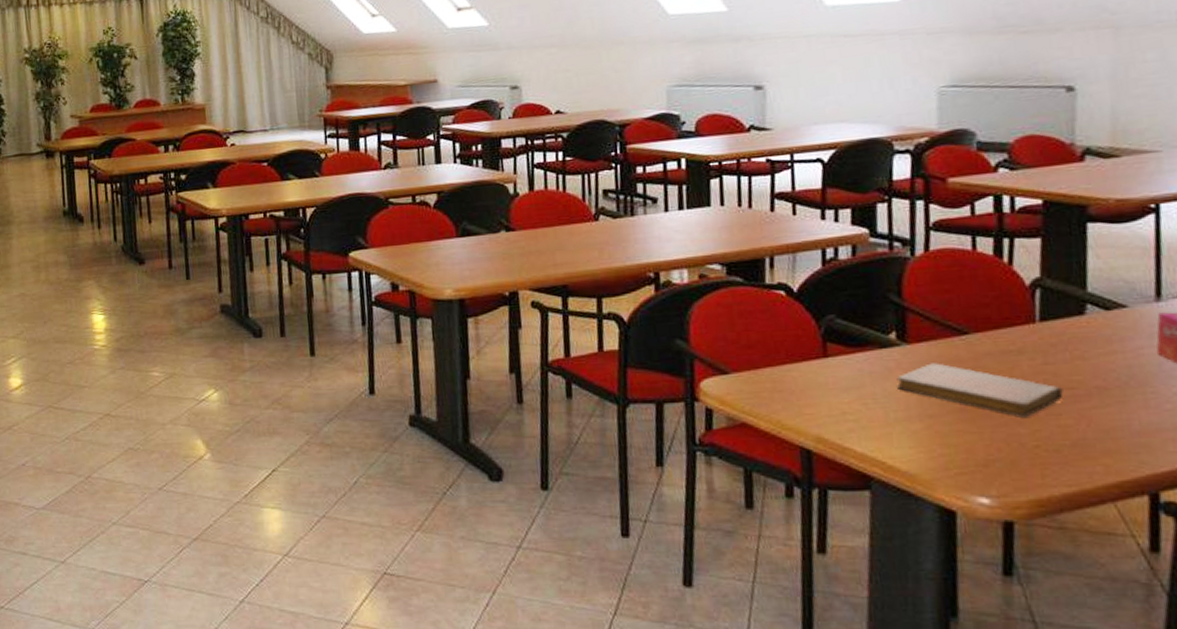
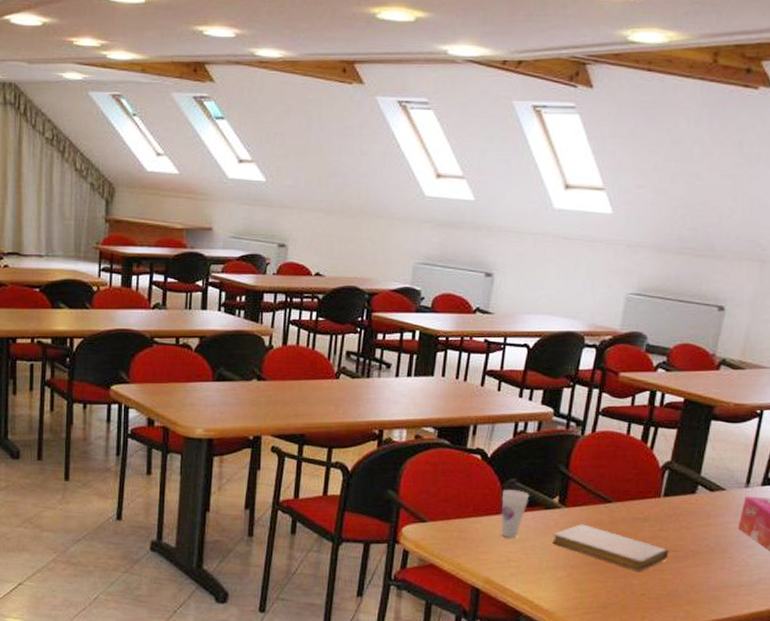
cup: none [820,327,857,386] -> present [500,490,530,538]

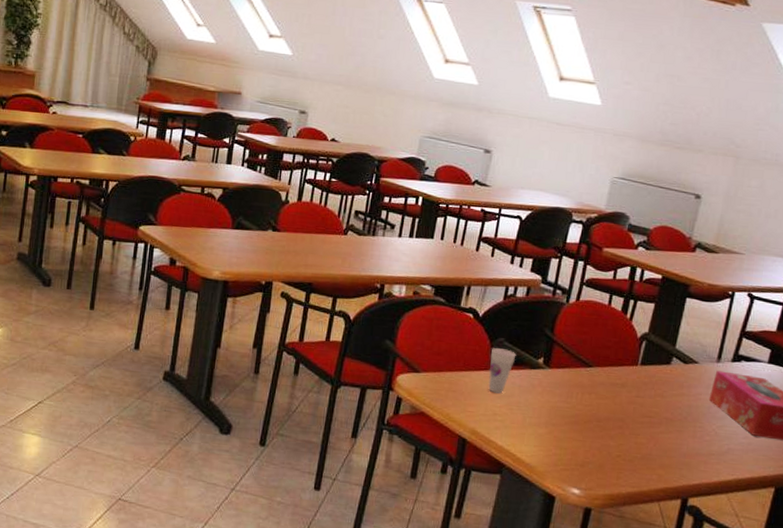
notebook: present [552,524,669,571] -> none [536,385,644,434]

